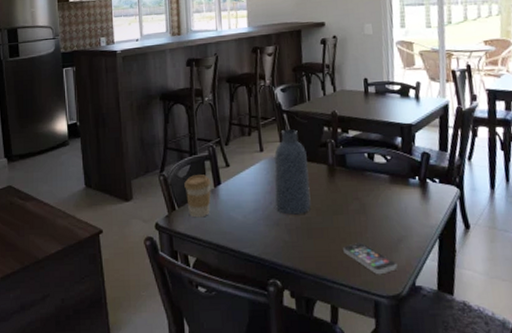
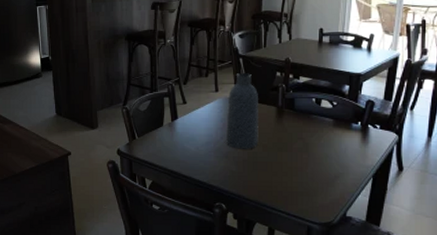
coffee cup: present [184,175,211,218] -> none [144,110,169,147]
smartphone: present [343,243,398,275] -> none [284,177,332,205]

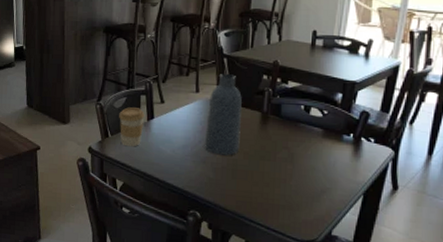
coffee cup: none [144,110,169,147] -> present [119,107,145,147]

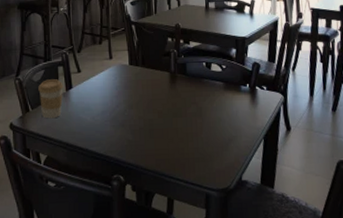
vase: present [204,74,242,156] -> none [121,39,154,117]

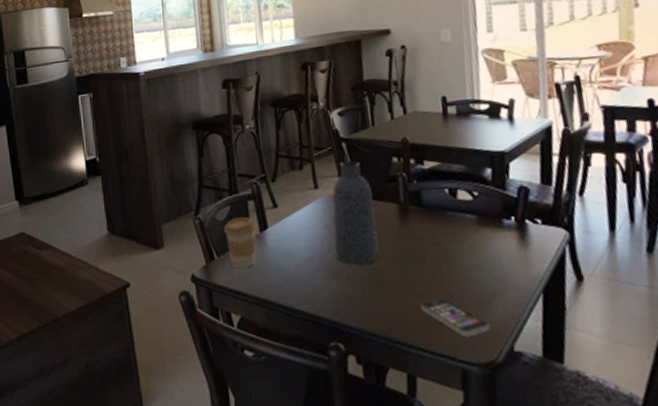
vase: none [121,39,154,117] -> present [332,161,380,265]
smartphone: none [180,142,227,171] -> present [420,298,491,338]

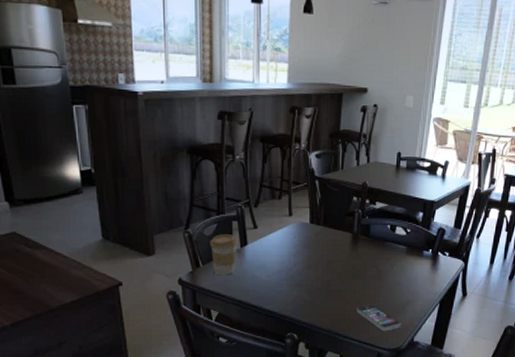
vase: present [332,161,380,265] -> none [298,197,334,277]

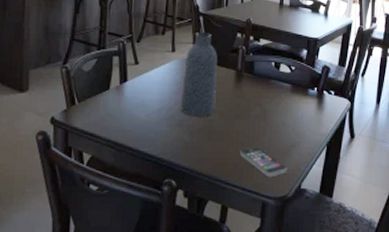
coffee cup: present [210,234,238,275] -> none [88,70,117,114]
vase: none [298,197,334,277] -> present [180,32,217,117]

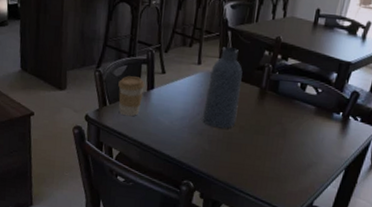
coffee cup: none [88,70,117,114] -> present [118,76,145,117]
smartphone: present [240,147,287,178] -> none [256,161,302,192]

